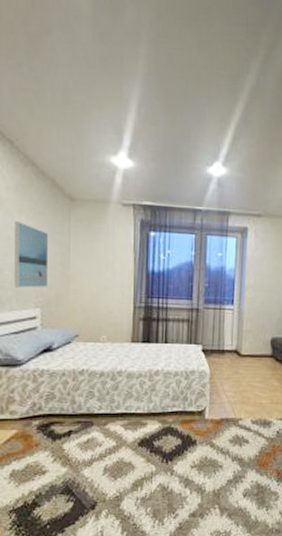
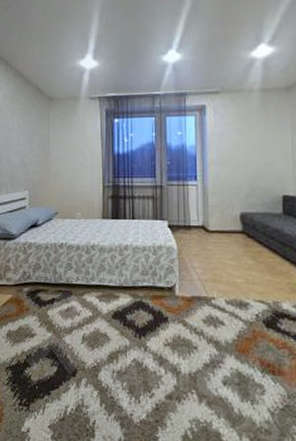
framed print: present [15,221,49,288] -> none [9,122,34,174]

